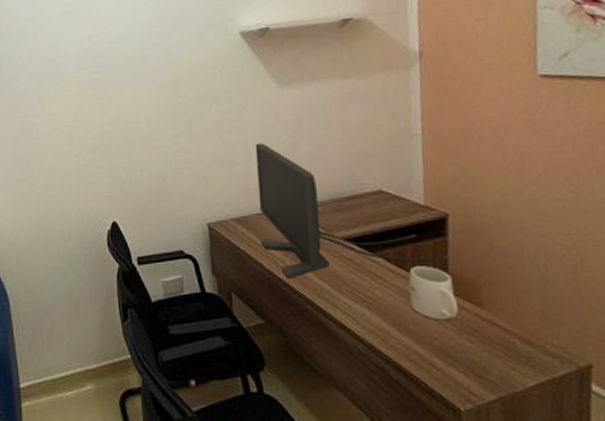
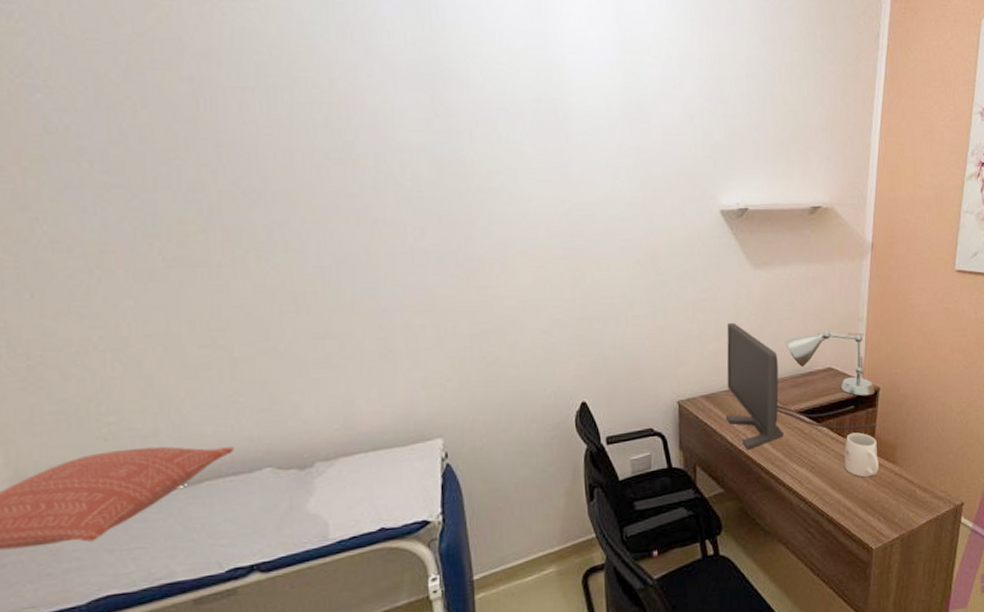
desk lamp: none [322,149,447,224] -> present [785,330,878,397]

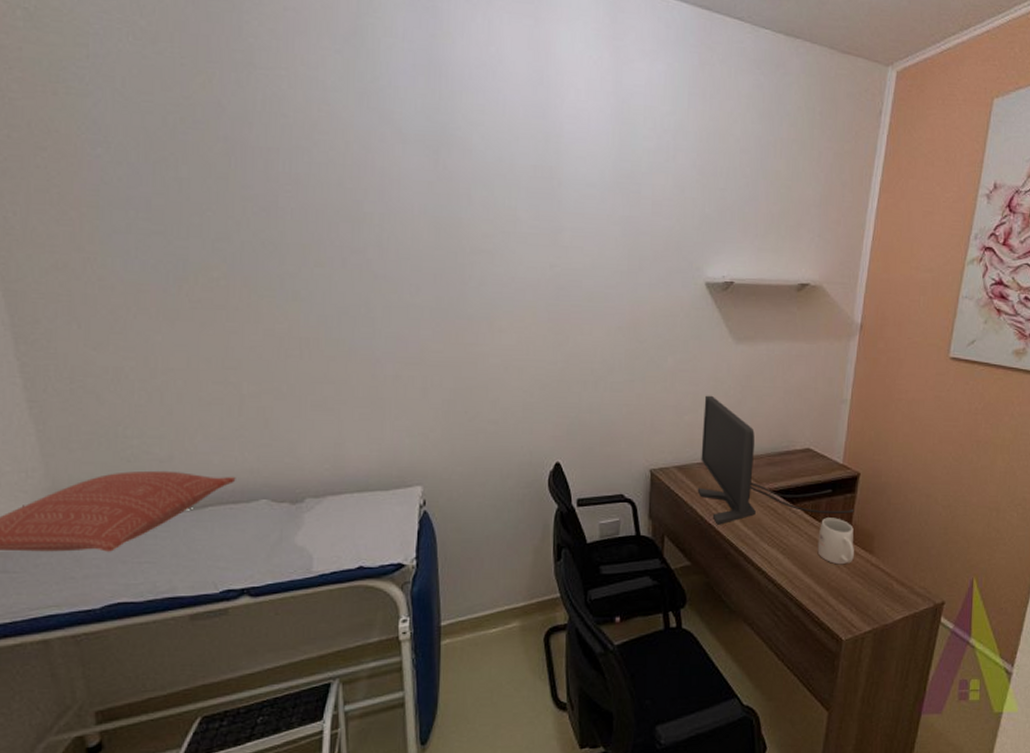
desk lamp: present [785,330,878,397] -> none [763,410,858,481]

